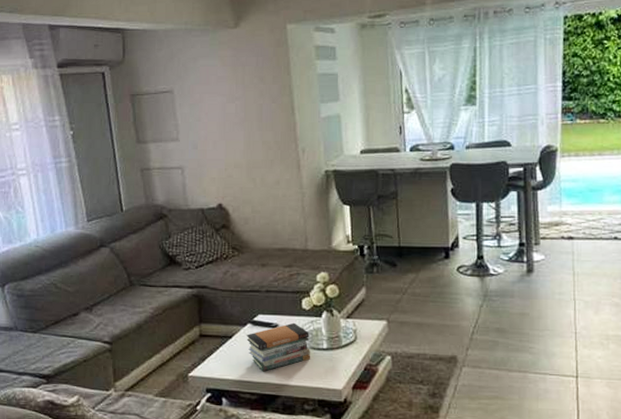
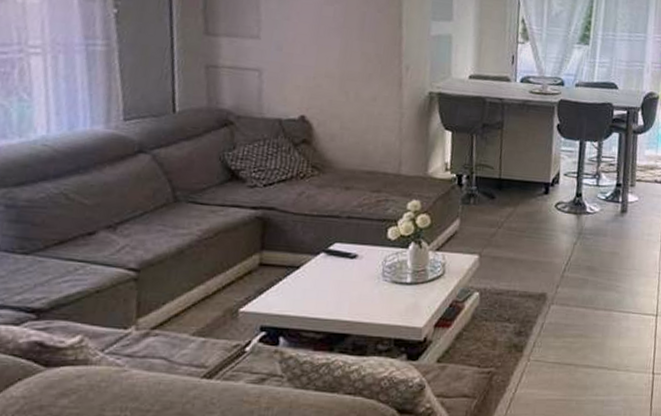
book stack: present [246,322,310,372] -> none [317,253,393,308]

